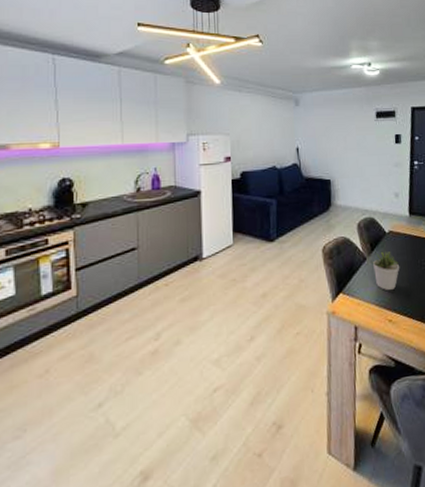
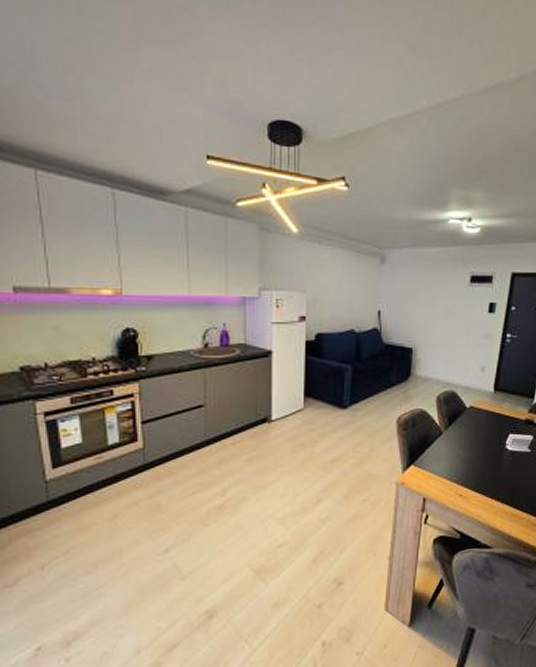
potted plant: present [372,251,400,291] -> none [448,426,477,467]

